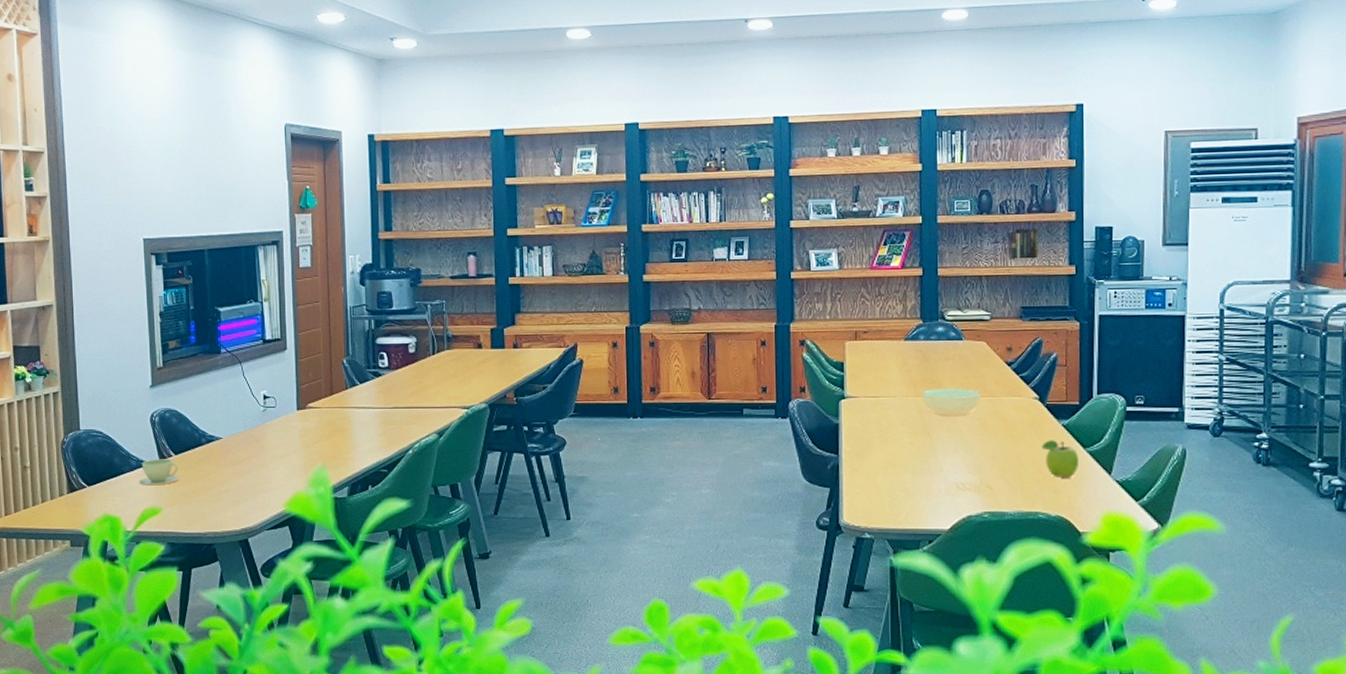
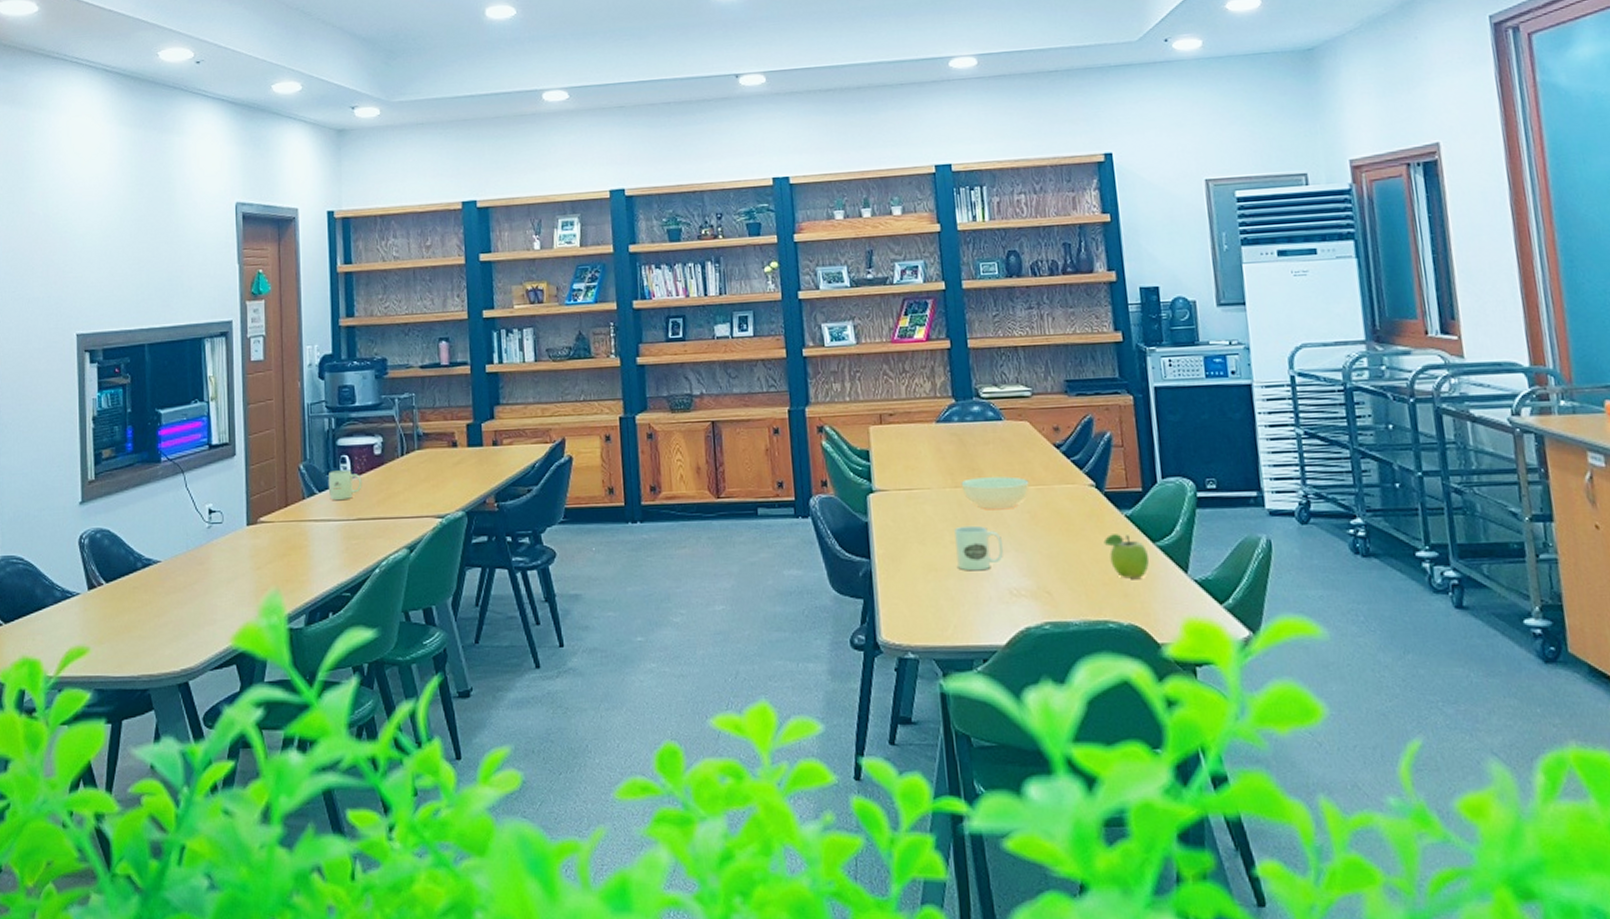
teacup: present [138,459,179,486] -> none [63,588,110,621]
mug: none [368,365,398,392] -> present [327,470,362,501]
mug: none [913,429,955,468] -> present [954,525,1004,571]
books: present [1007,229,1038,260] -> none [1042,292,1079,327]

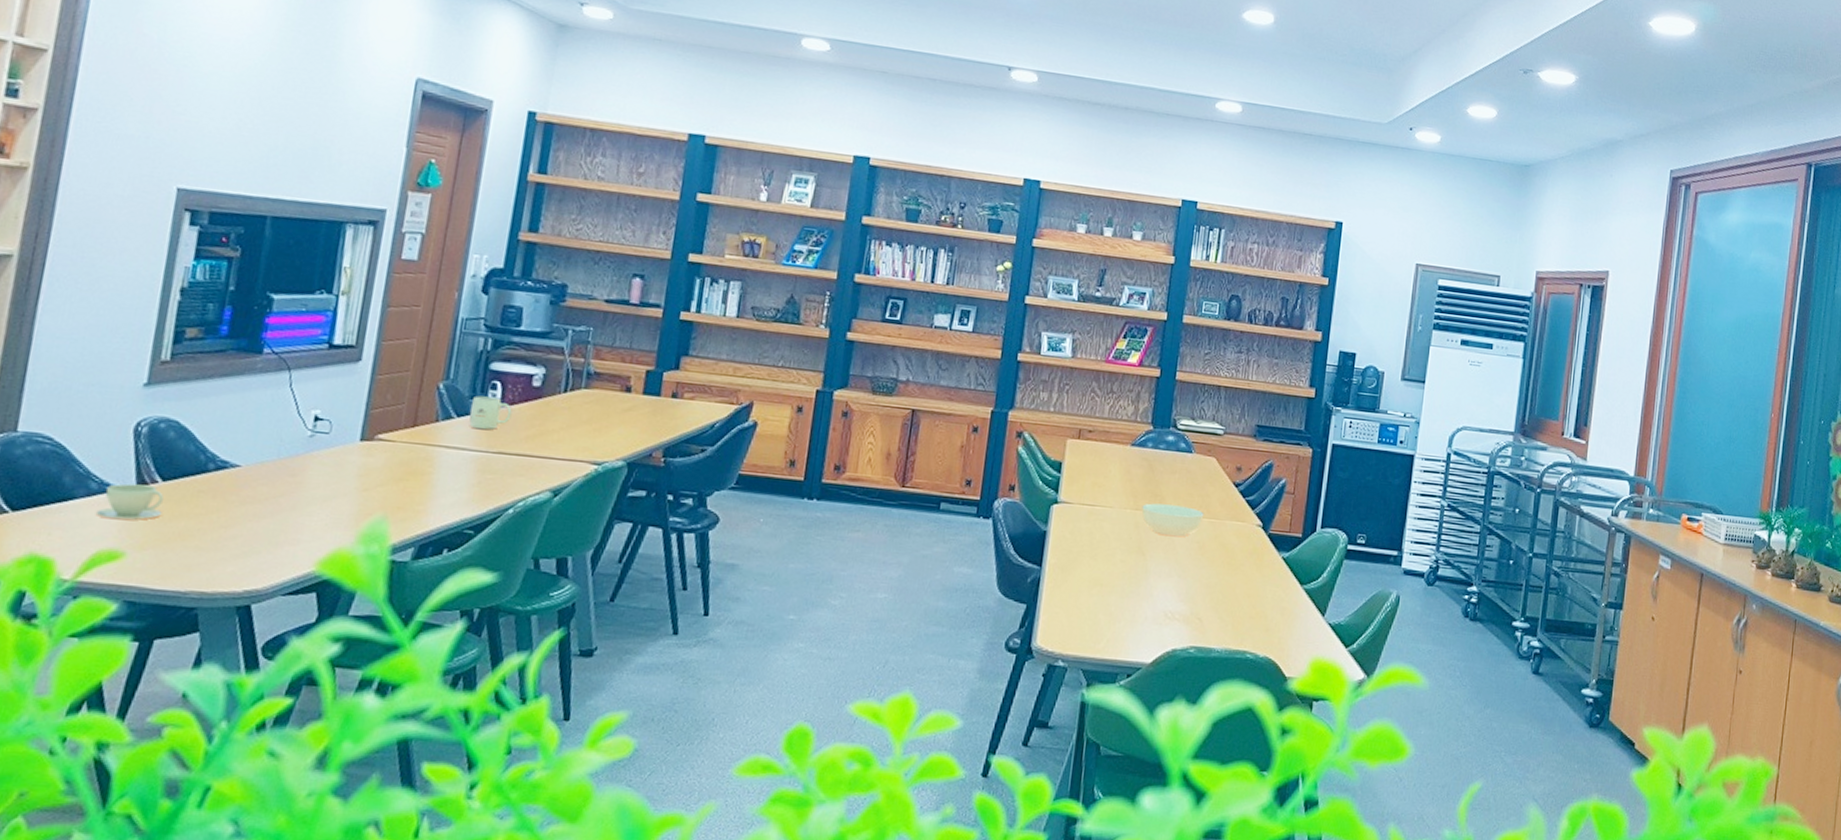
teacup: none [63,588,110,621] -> present [95,483,164,521]
mug: present [954,525,1004,571] -> none [1122,547,1169,592]
fruit: present [1103,534,1150,579] -> none [1258,572,1295,616]

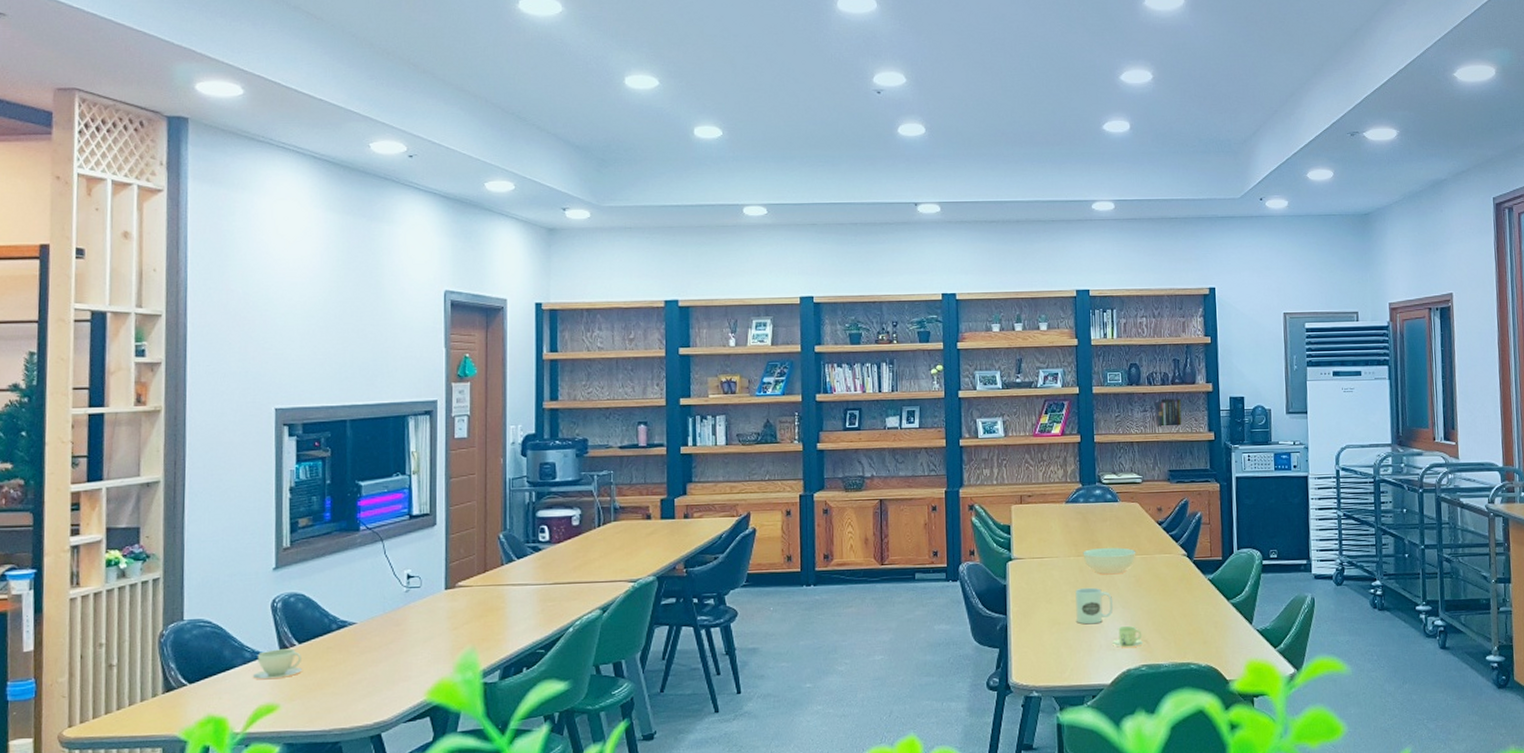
mug: present [469,395,512,430] -> none [526,539,560,567]
mug: none [1122,547,1169,592] -> present [1075,587,1114,625]
cup and saucer: none [1160,598,1197,625] -> present [1113,626,1144,649]
books: none [1249,342,1283,376] -> present [1154,399,1182,427]

